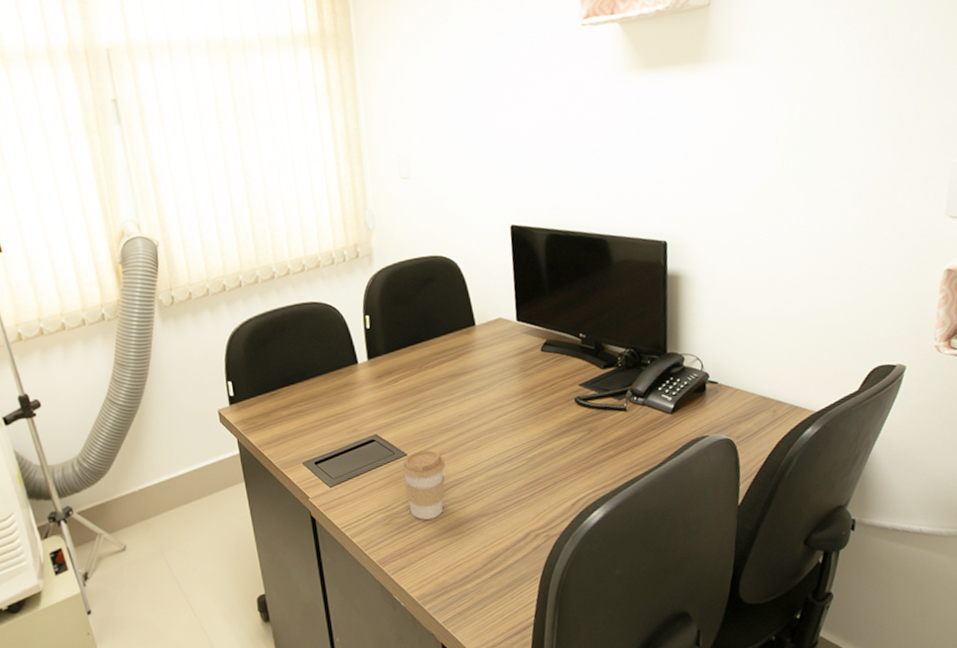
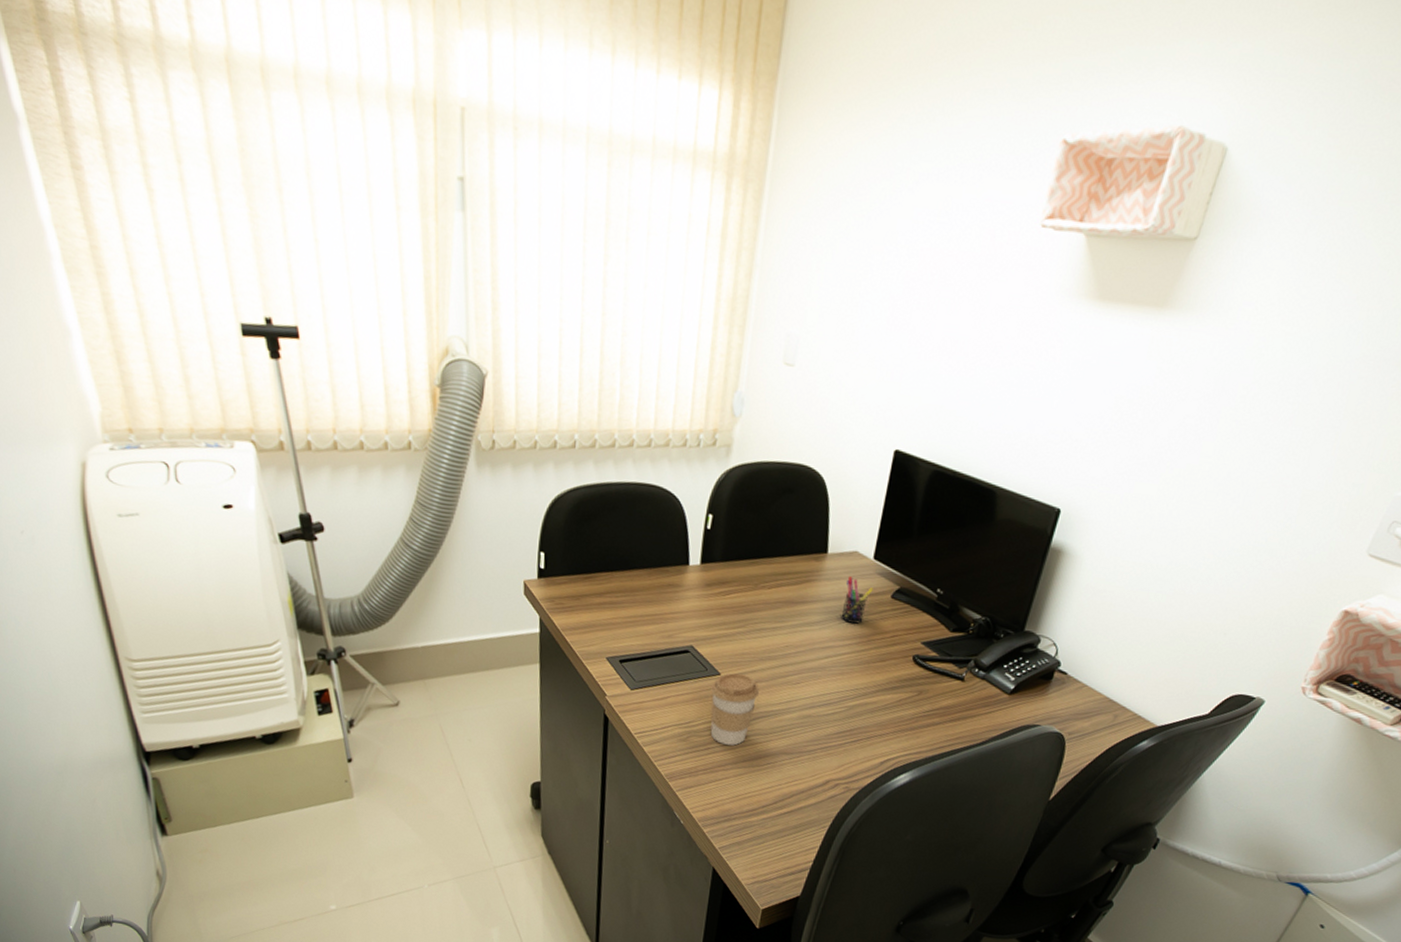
pen holder: none [498,341,523,382] -> present [841,576,873,624]

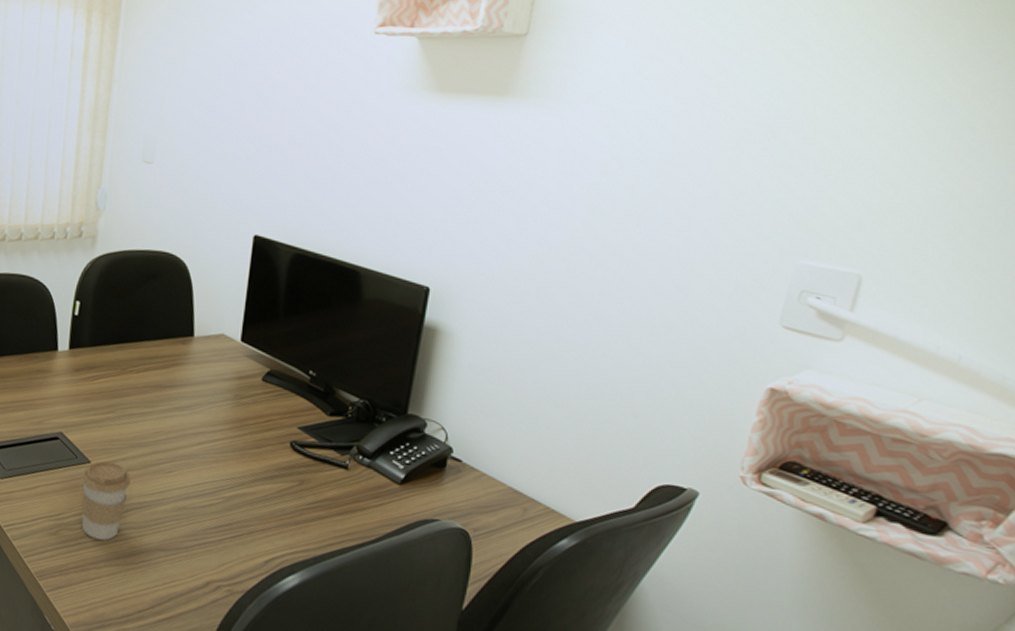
pen holder: present [841,576,873,624] -> none [211,359,243,408]

